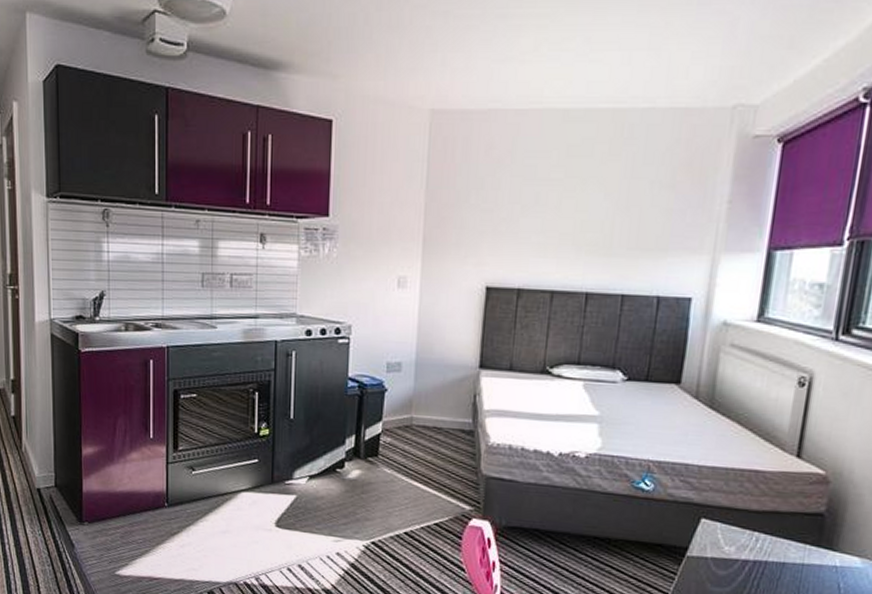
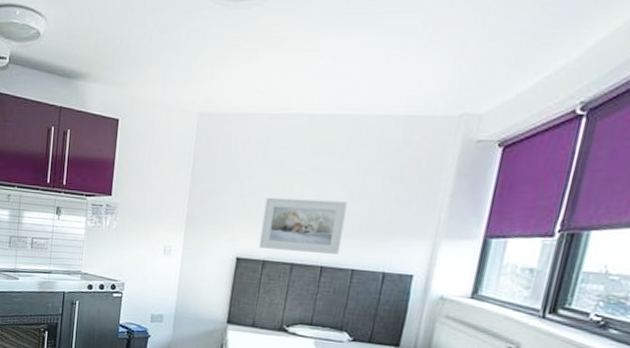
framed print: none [512,211,612,277] -> present [259,197,348,254]

